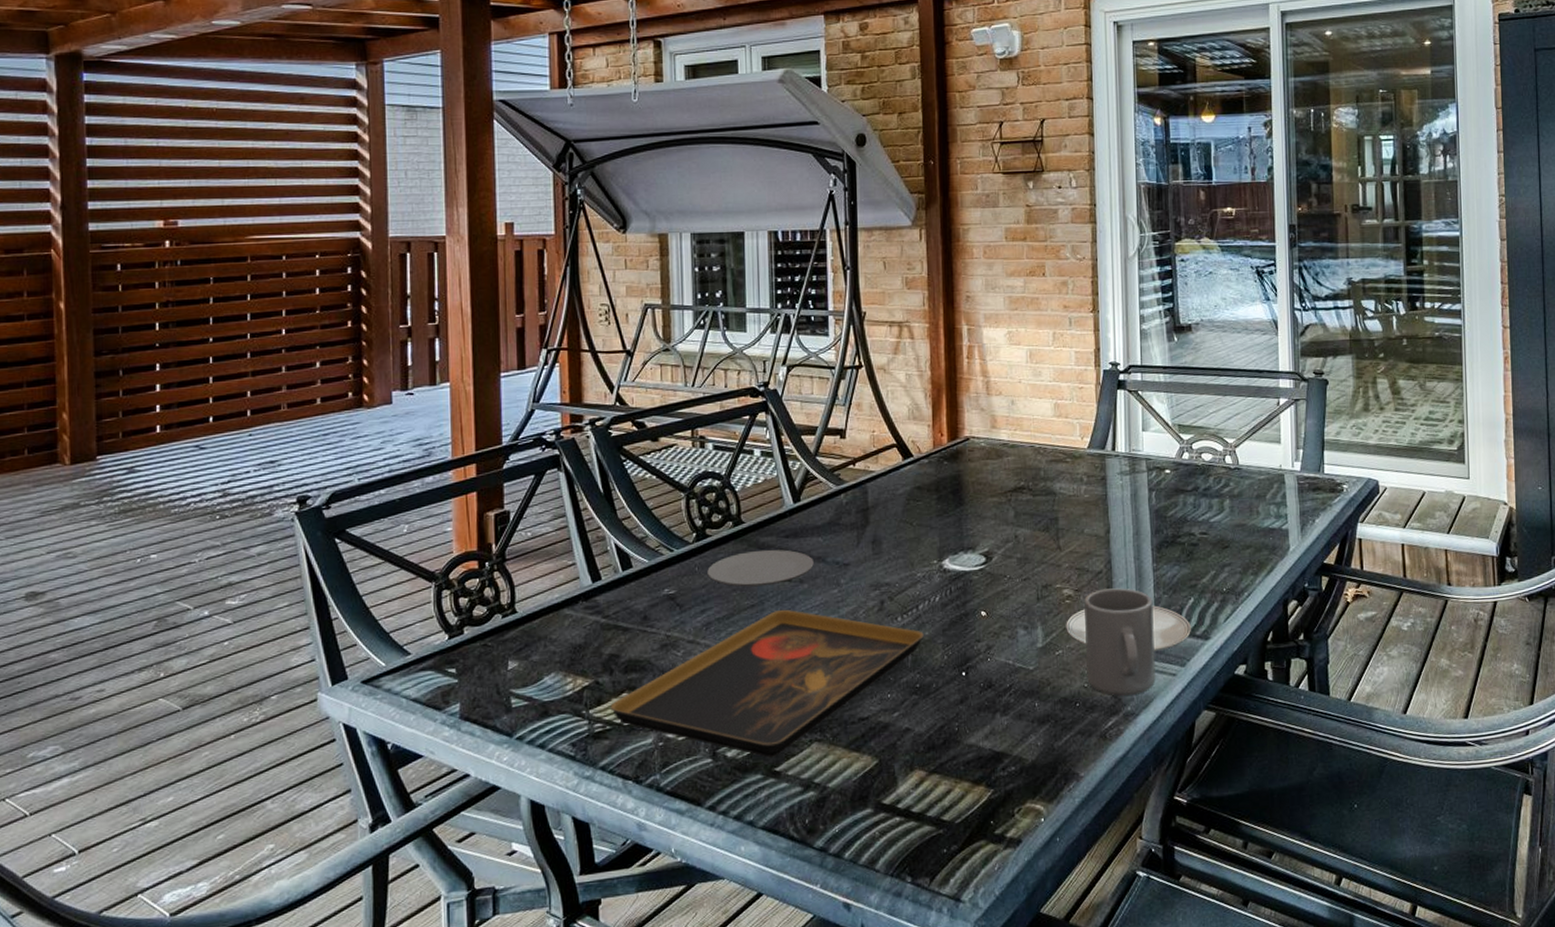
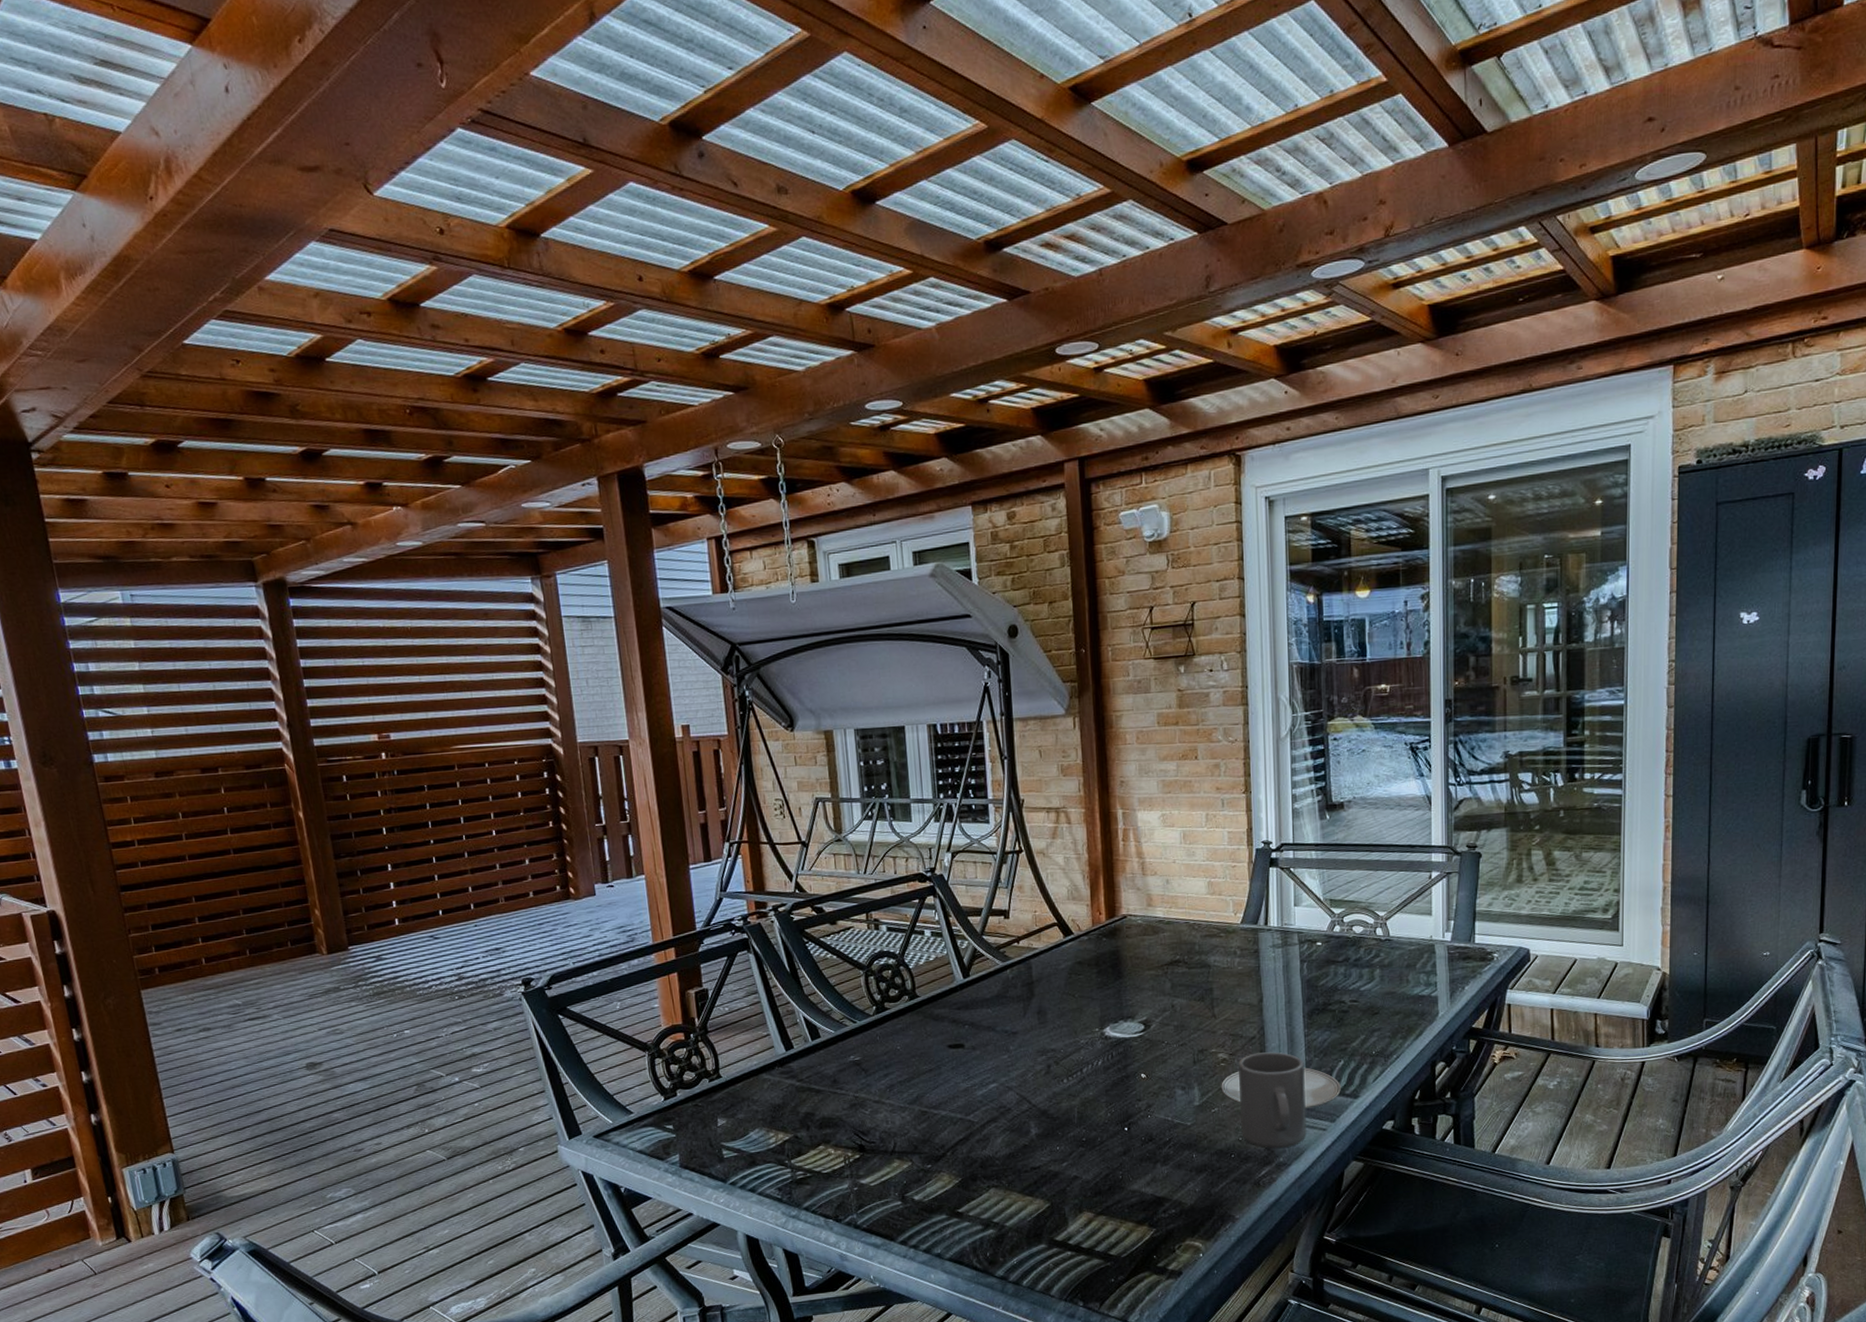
decorative tray: present [610,609,924,758] -> none [809,1073,1088,1201]
plate: present [707,549,814,587] -> none [888,1020,985,1054]

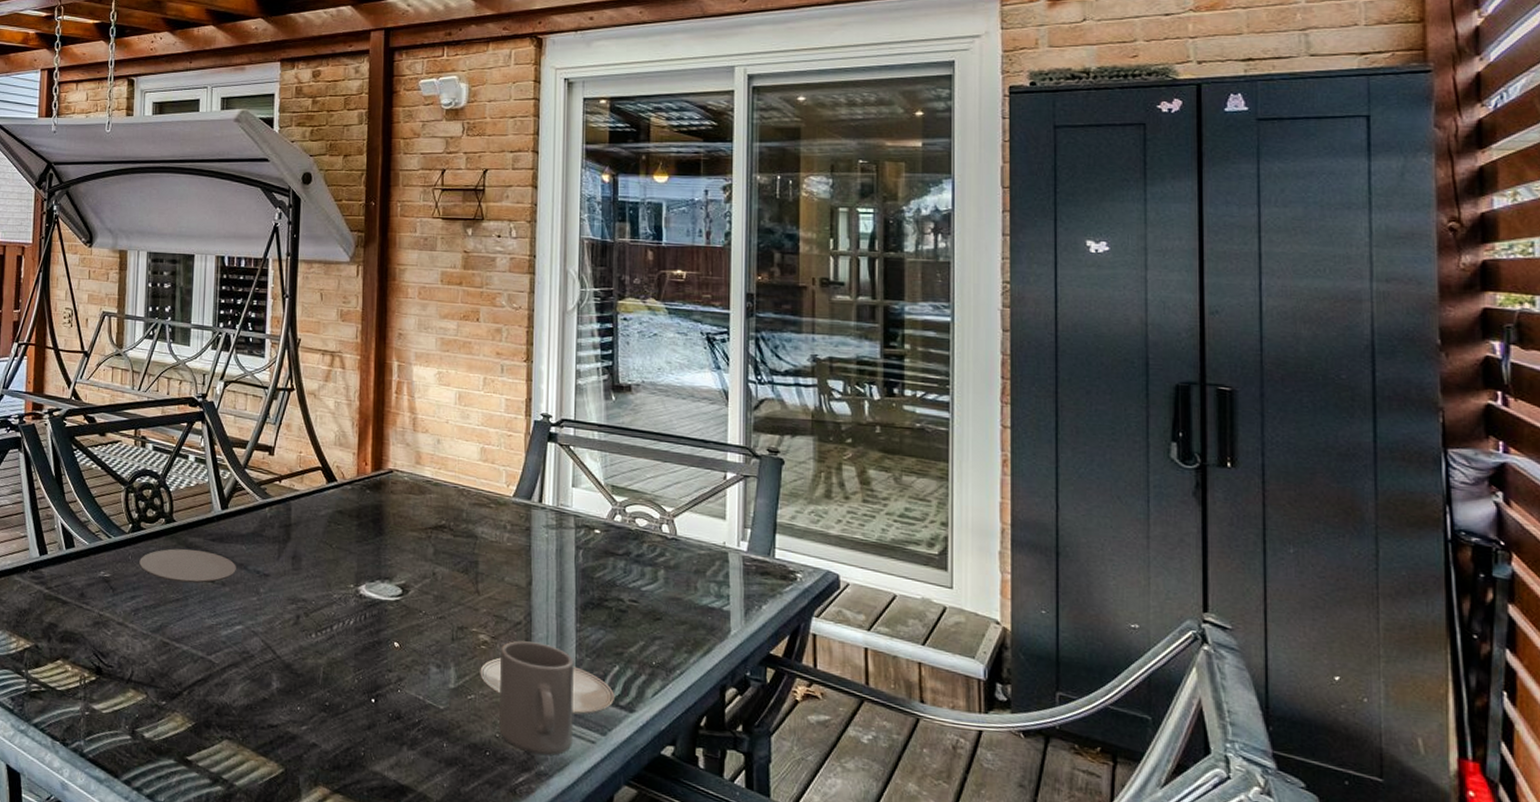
plate: none [888,1020,985,1054] -> present [139,548,236,584]

